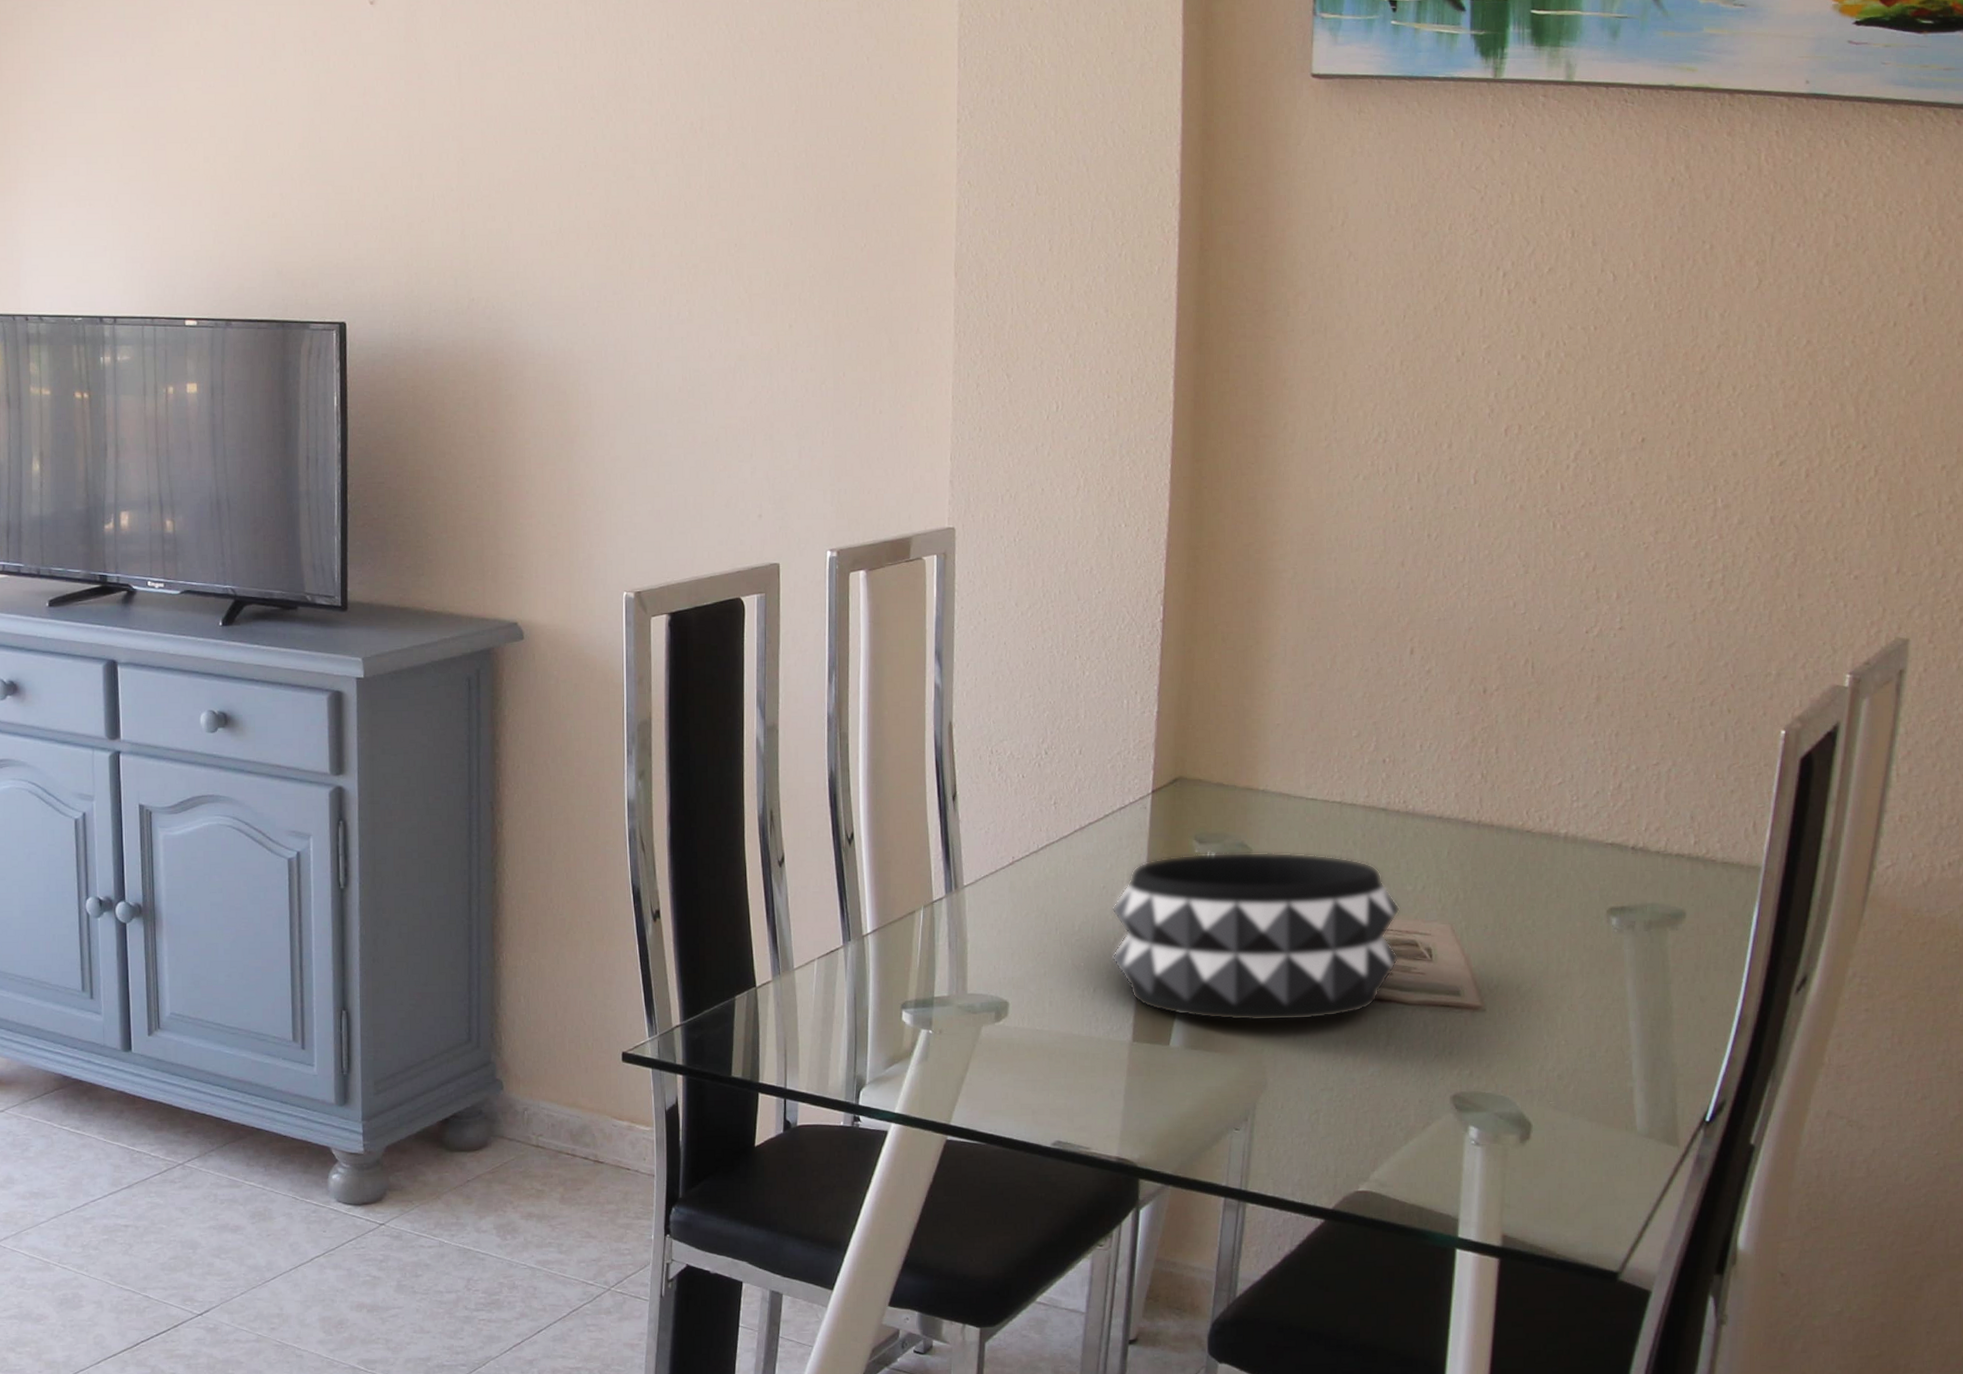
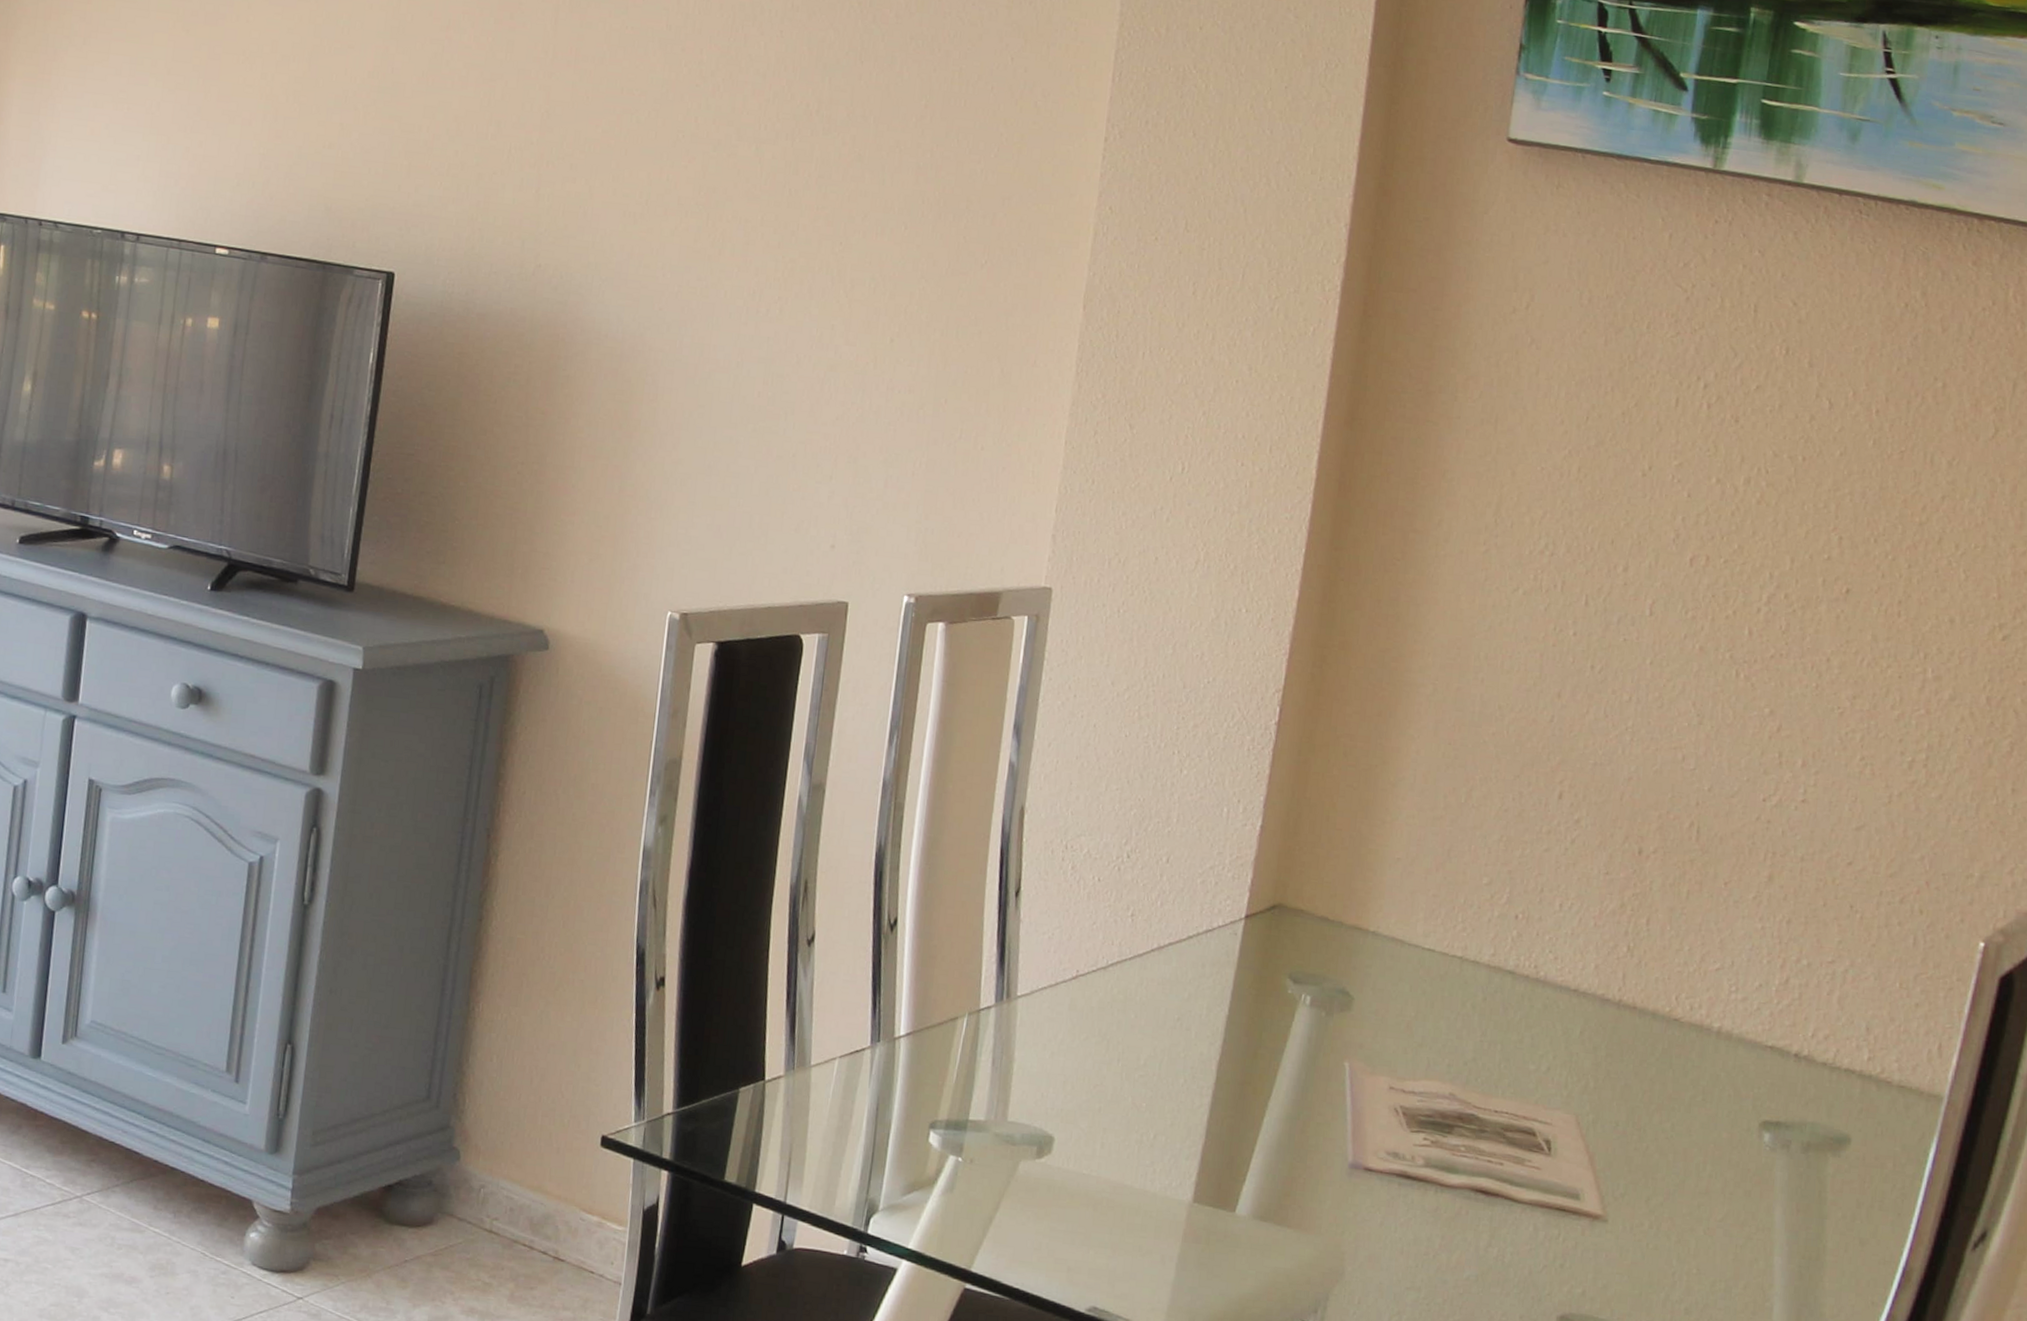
decorative bowl: present [1110,852,1400,1022] -> none [1177,993,1519,1206]

